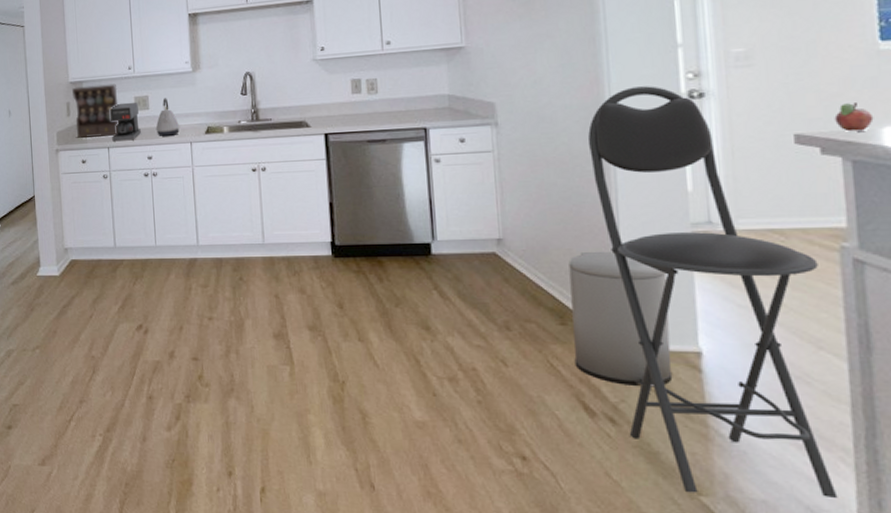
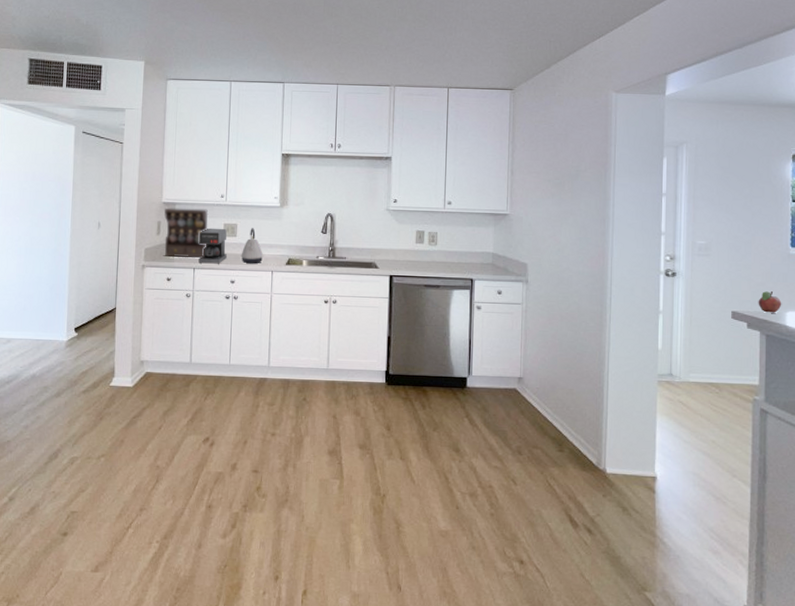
pedal bin: present [568,251,673,387] -> none [566,392,638,504]
bar stool: present [588,86,838,498] -> none [593,262,738,591]

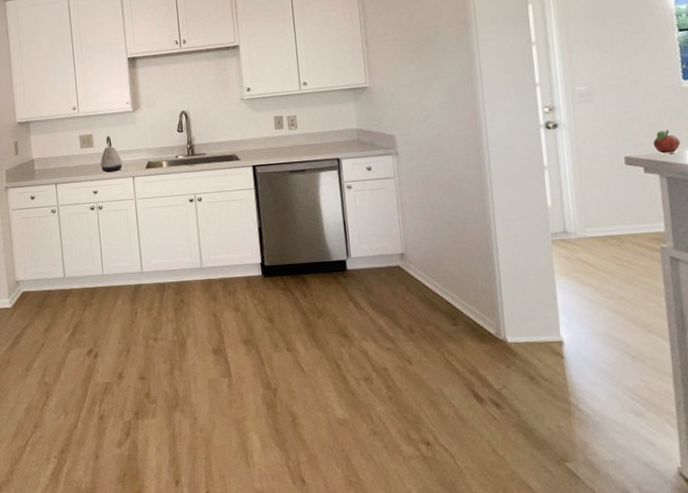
spice rack: present [164,207,209,259] -> none [20,123,65,176]
coffee maker: present [198,228,227,265] -> none [57,140,86,179]

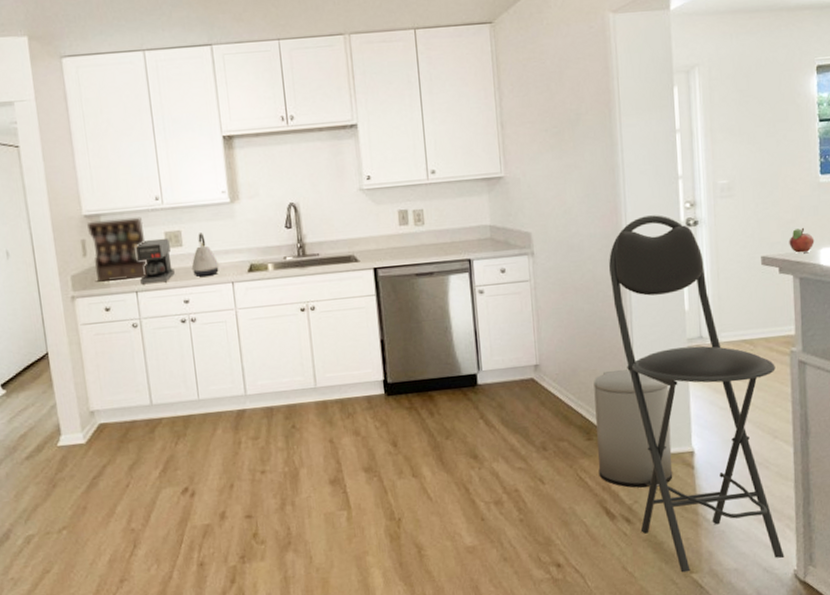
spice rack: none [20,123,65,176] -> present [87,217,147,283]
coffee maker: none [57,140,86,179] -> present [136,237,175,286]
pedal bin: none [458,260,542,374] -> present [593,369,673,488]
bar stool: none [470,119,667,461] -> present [609,215,785,573]

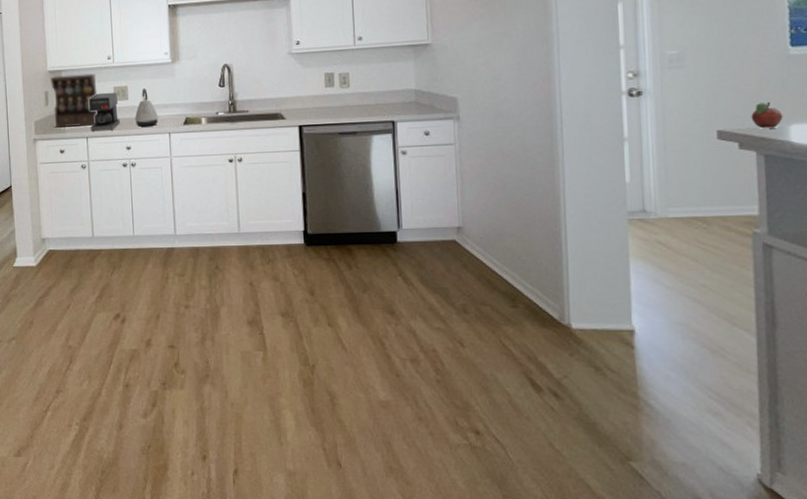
pedal bin: present [593,369,673,488] -> none [520,238,609,363]
bar stool: present [609,215,785,573] -> none [540,84,745,459]

